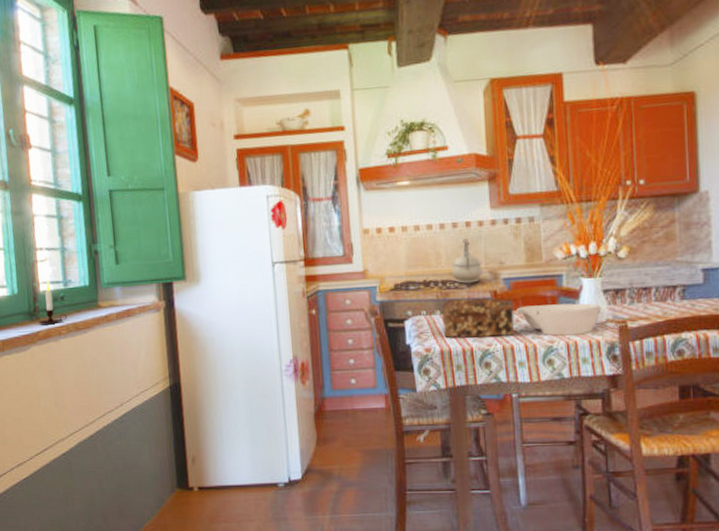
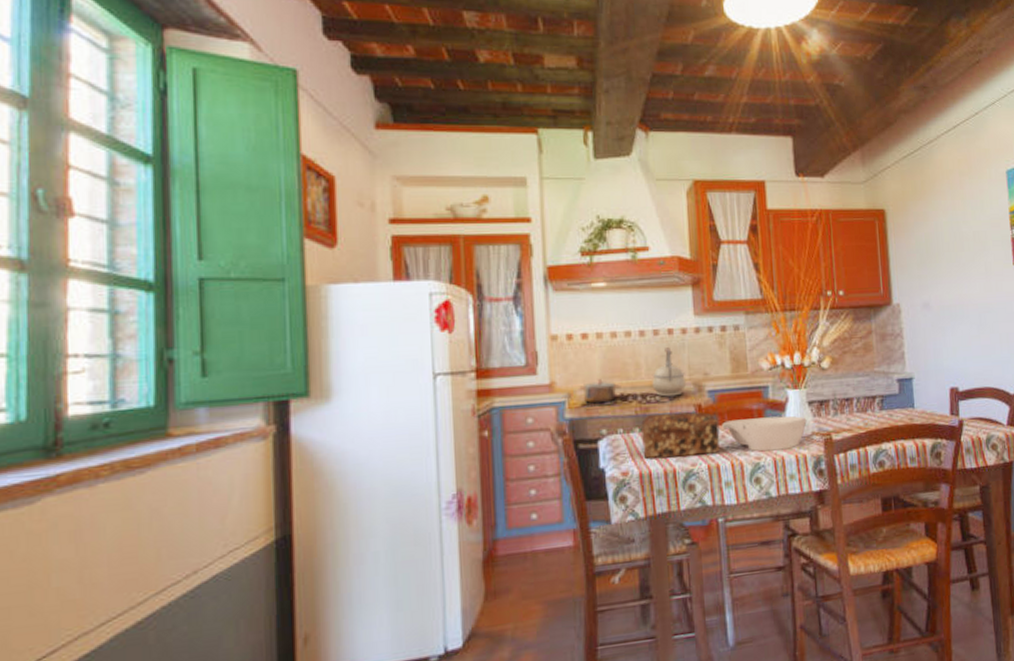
candle: present [38,280,68,325] -> none [60,399,113,465]
cooking pot: none [387,266,424,289] -> present [578,378,621,404]

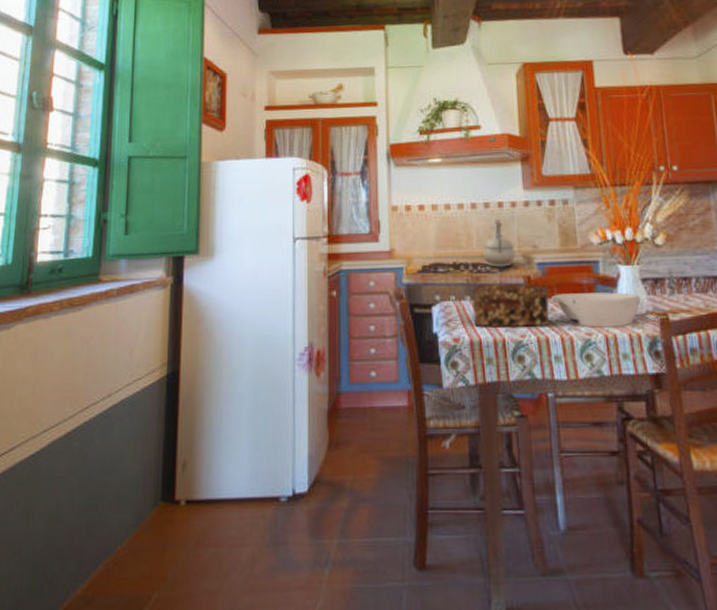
cooking pot: present [578,378,621,404] -> none [414,247,454,271]

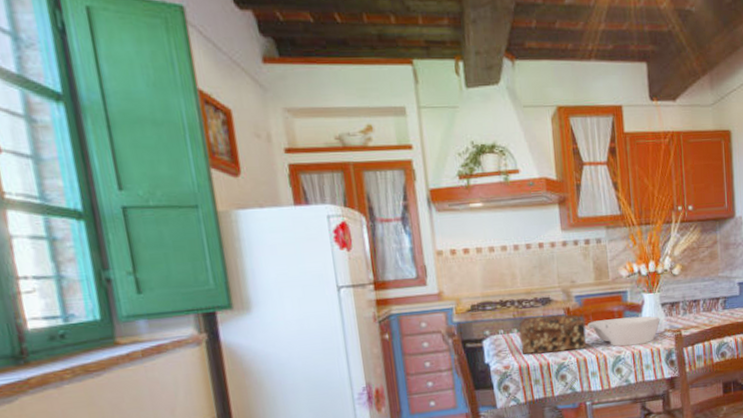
kettle: present [482,220,516,267] -> none [526,259,557,302]

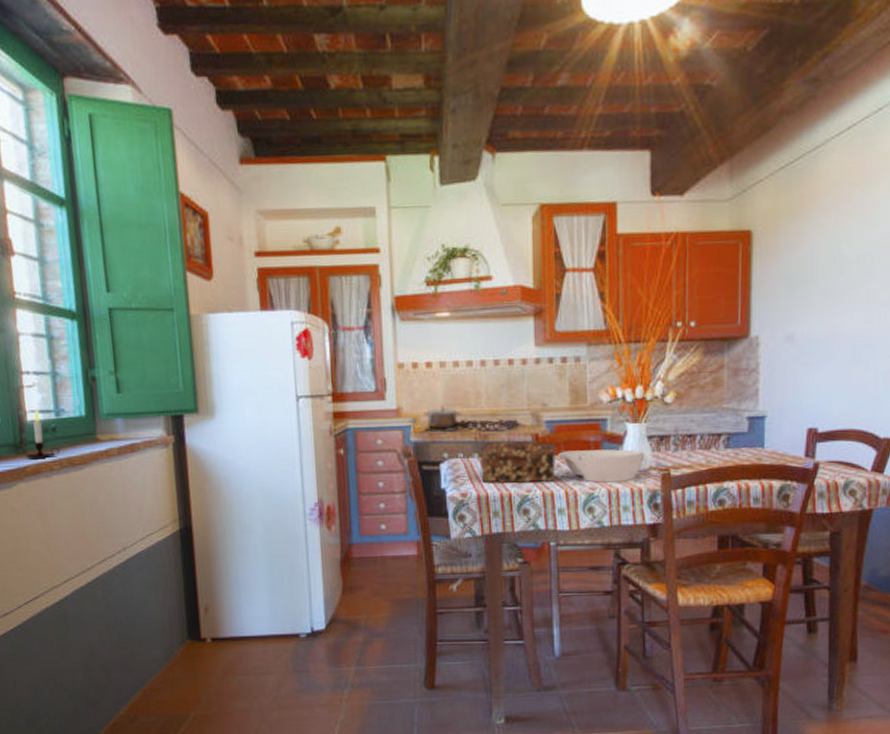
candle: none [28,315,72,370] -> present [25,408,61,459]
cooking pot: none [463,287,500,309] -> present [422,405,462,429]

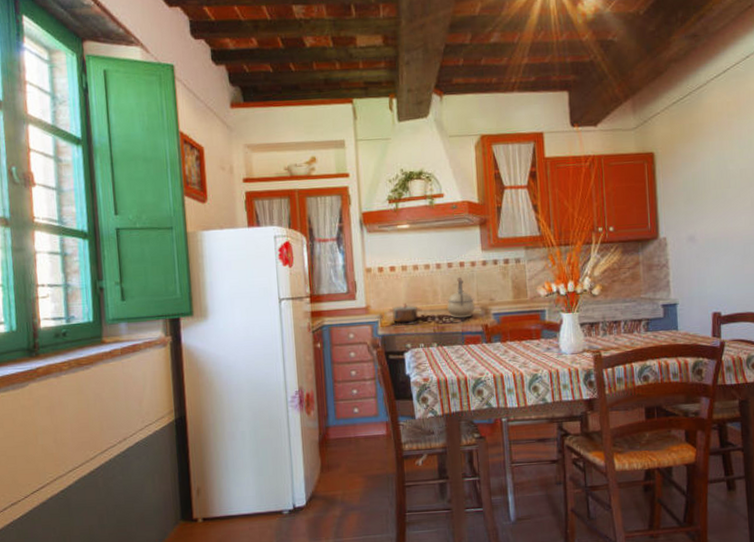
candle: present [25,408,61,459] -> none [38,316,70,361]
bread loaf: present [480,441,556,483] -> none [438,331,504,369]
kettle: none [491,377,525,425] -> present [447,277,476,318]
bowl: present [558,449,645,483] -> none [505,335,579,365]

